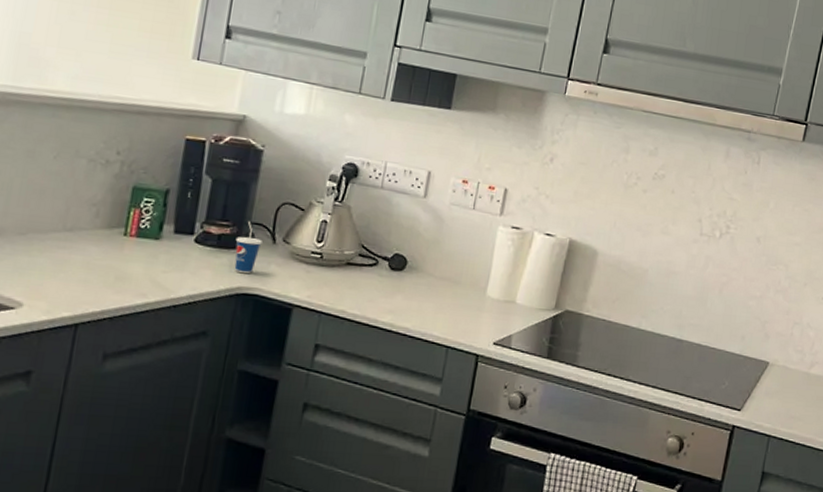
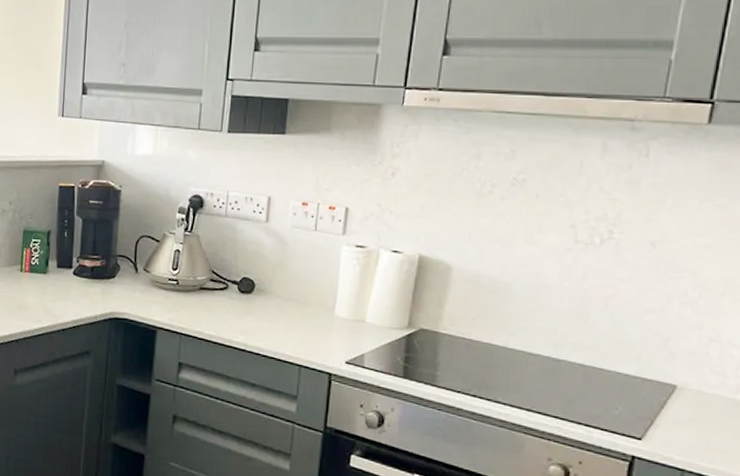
cup: present [234,221,262,273] -> none [105,254,127,300]

